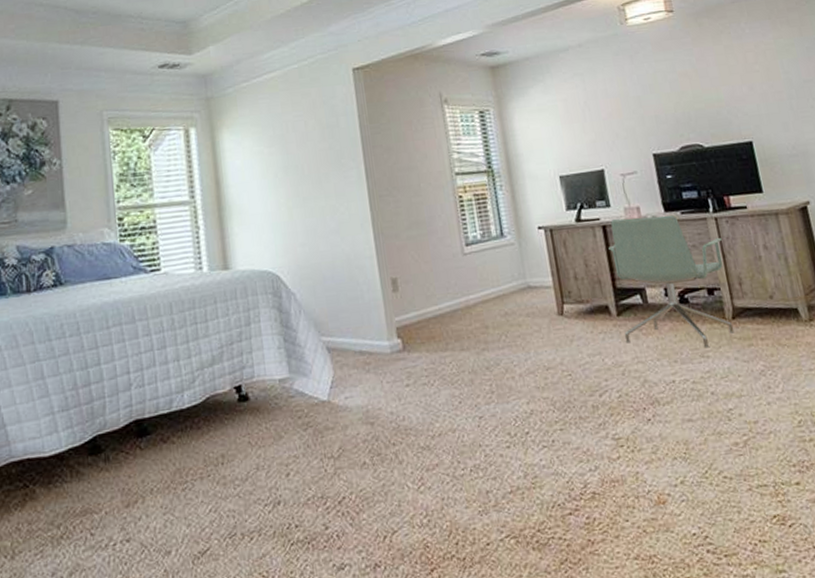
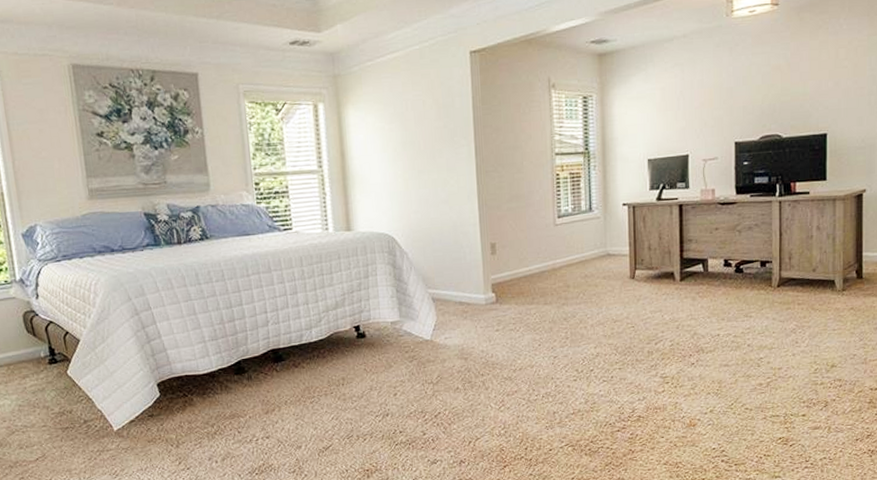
office chair: present [608,214,735,348] -> none [682,197,782,310]

